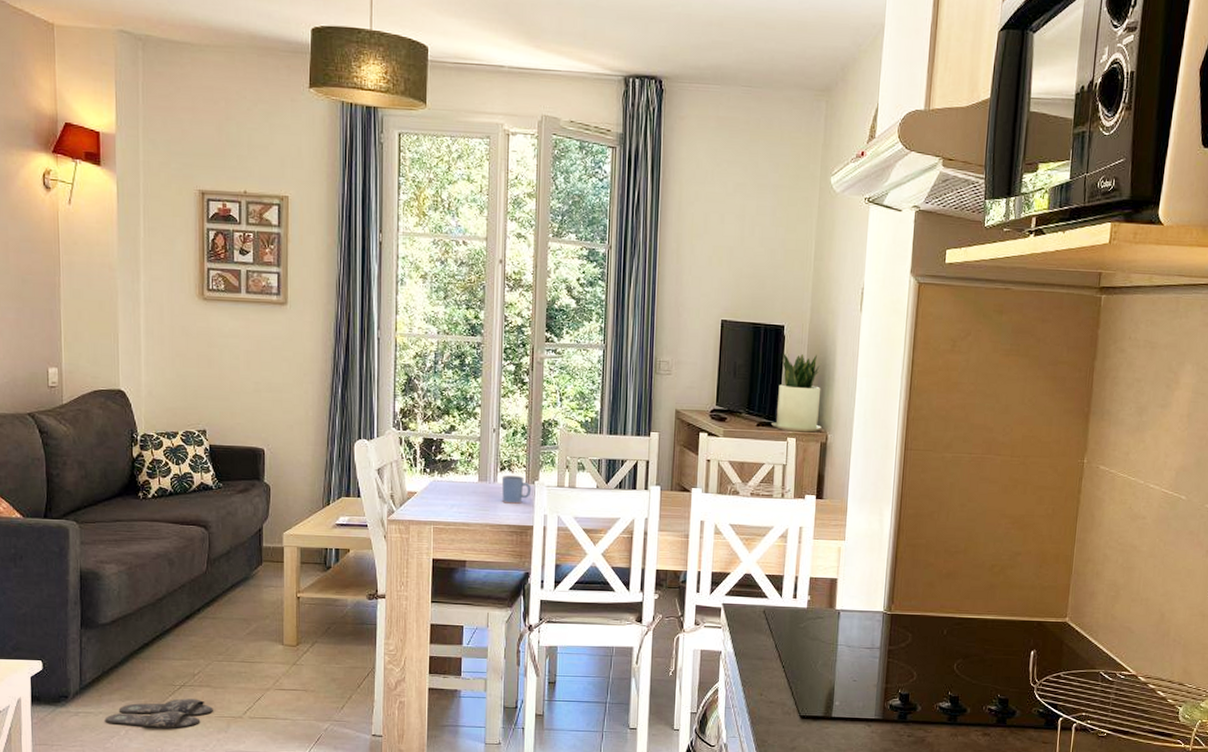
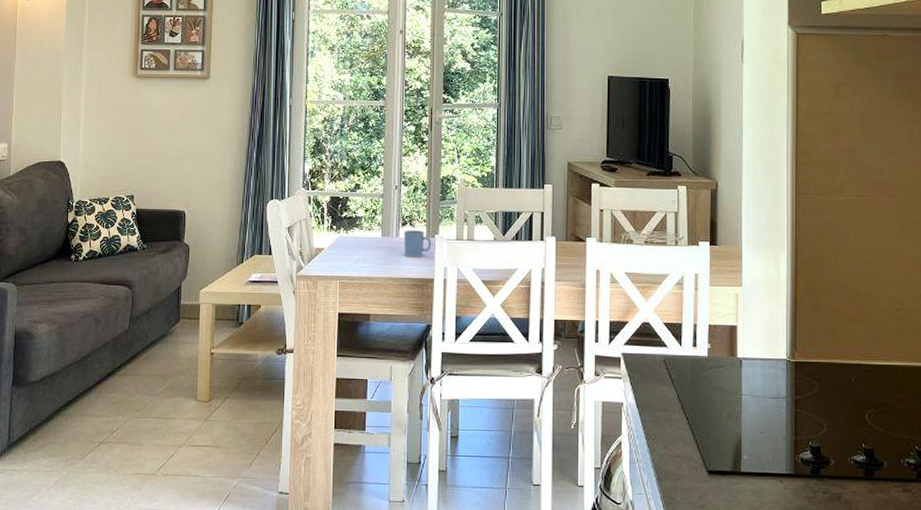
slippers: present [105,698,213,729] -> none [28,455,129,487]
planter: present [771,352,823,433] -> none [662,104,712,180]

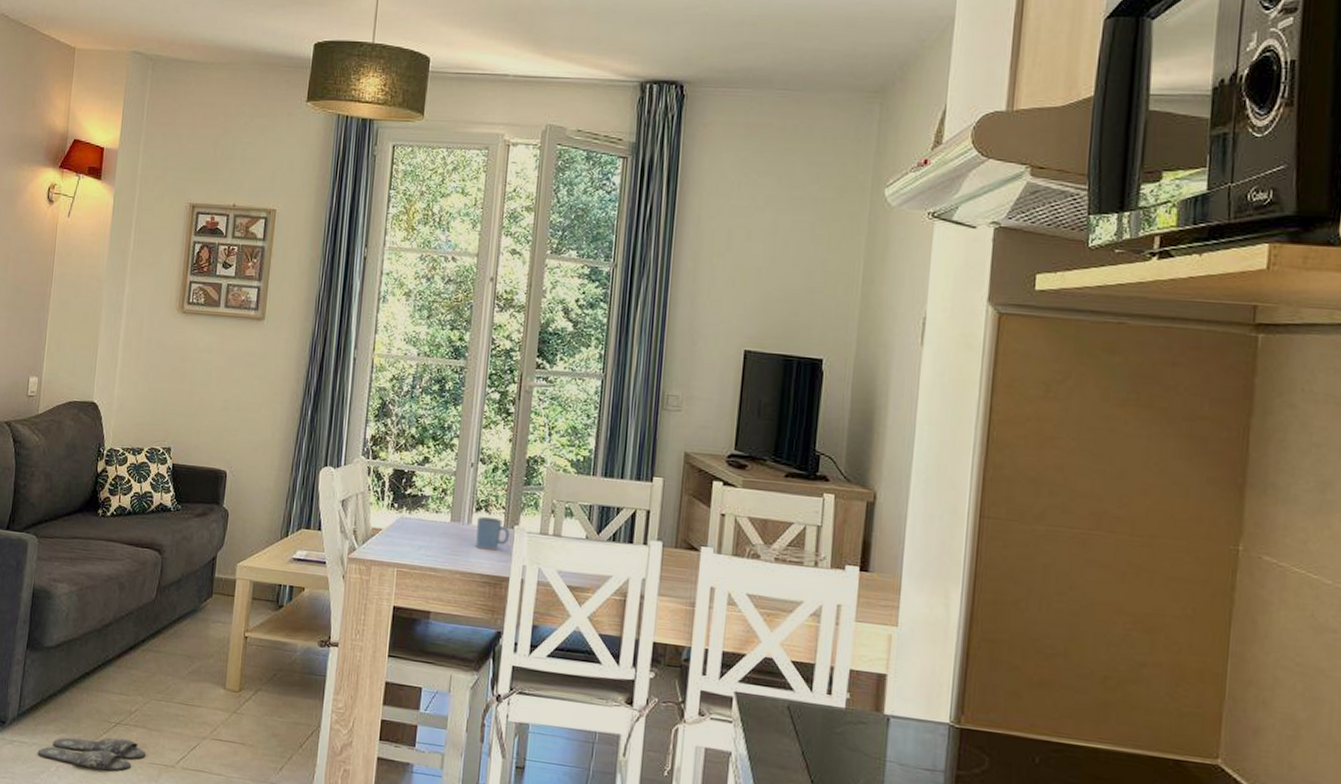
slippers: none [28,455,129,487] -> present [37,737,146,771]

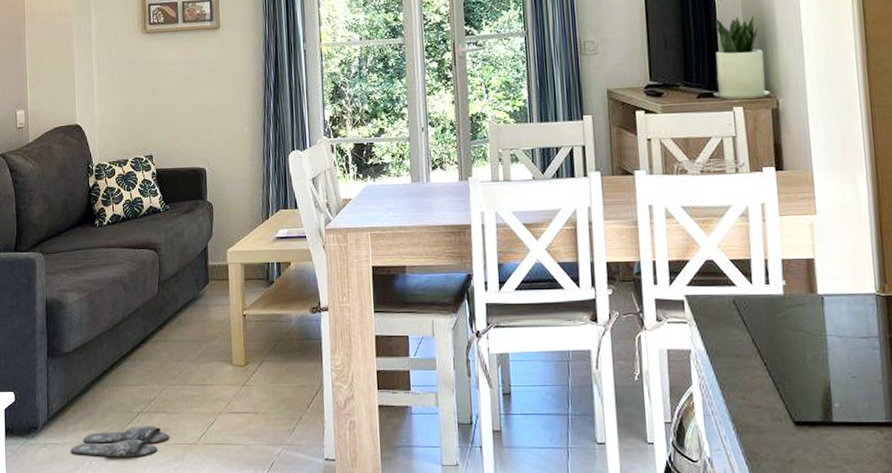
mug: present [476,517,510,551] -> none [434,174,466,204]
planter: none [804,391,870,489] -> present [713,15,772,101]

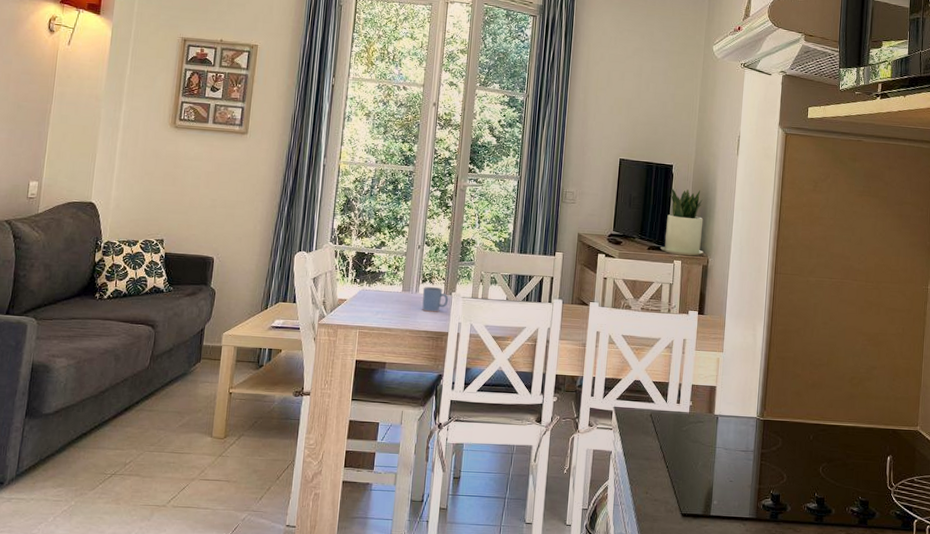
slippers: present [70,426,169,459] -> none [35,487,139,517]
mug: none [434,174,466,204] -> present [422,287,449,313]

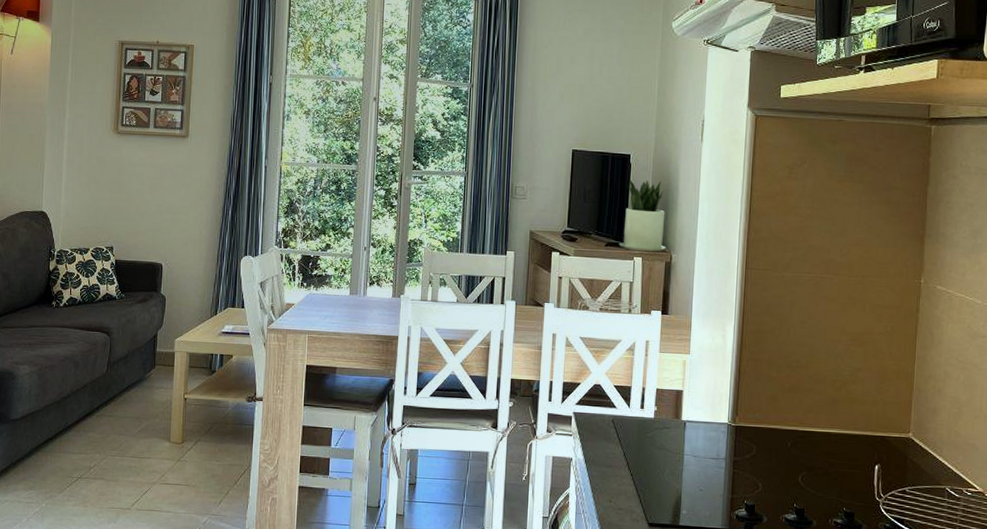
mug: present [422,287,449,313] -> none [370,290,398,317]

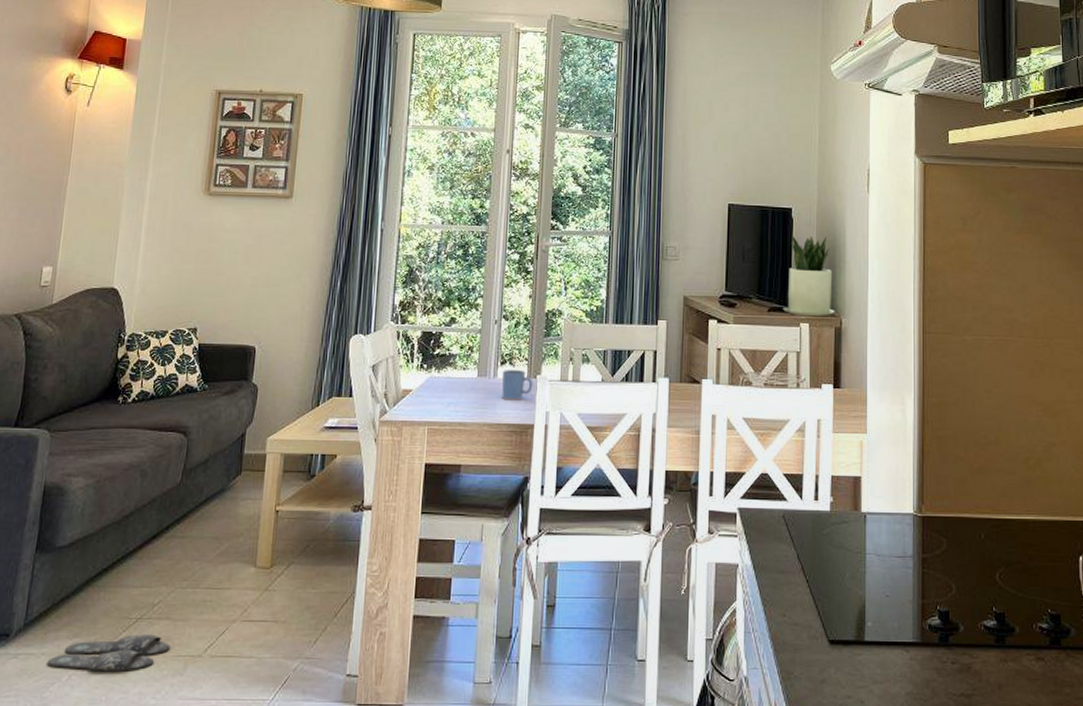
slippers: none [9,490,105,518] -> present [46,634,170,673]
mug: none [370,290,398,317] -> present [501,370,533,402]

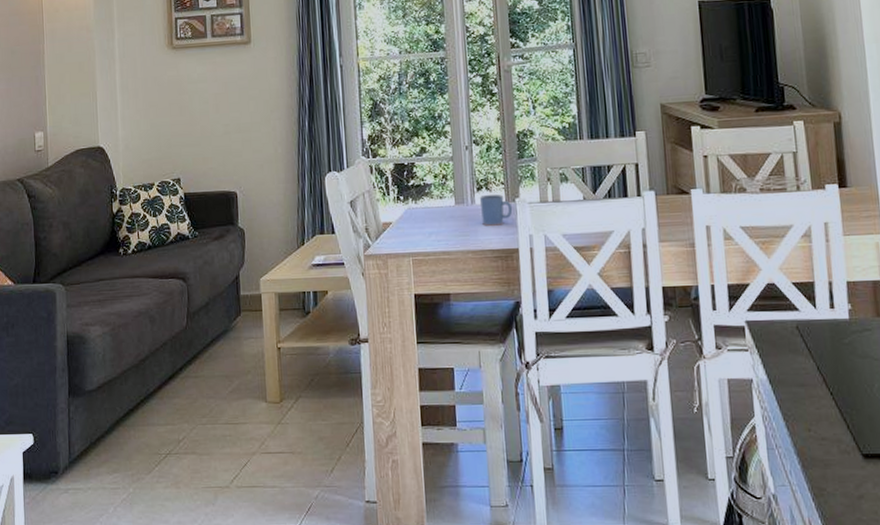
slippers: present [46,634,170,673] -> none [93,468,200,504]
planter: present [783,235,836,317] -> none [772,24,833,114]

